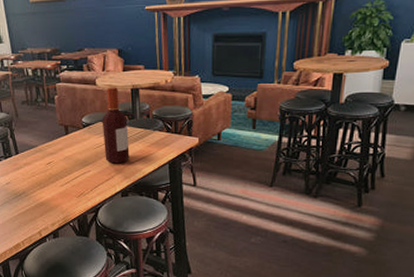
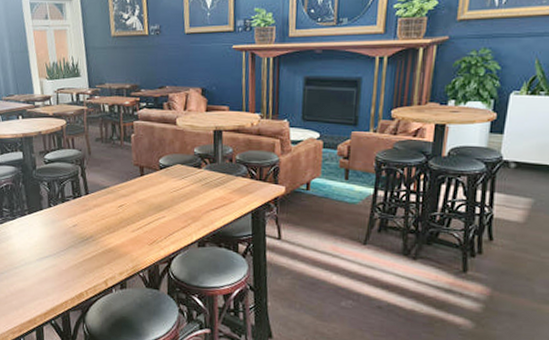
bottle: present [102,87,130,164] -> none [180,127,209,211]

